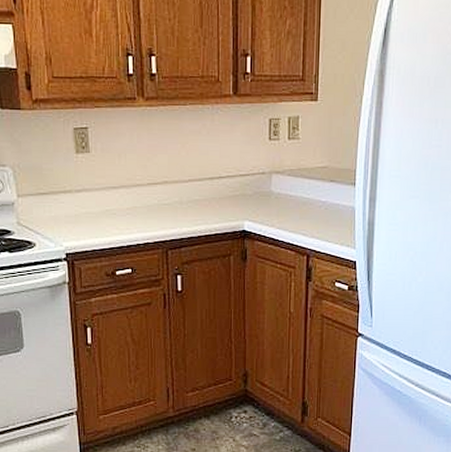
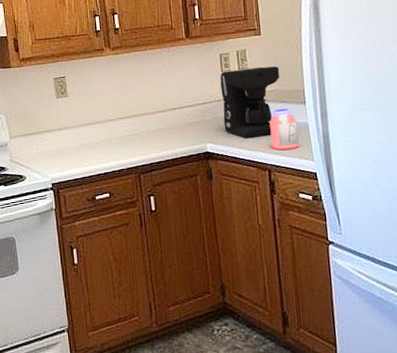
coffee maker: none [265,138,333,218] -> present [220,66,280,138]
jar: none [314,189,343,234] -> present [269,109,299,150]

